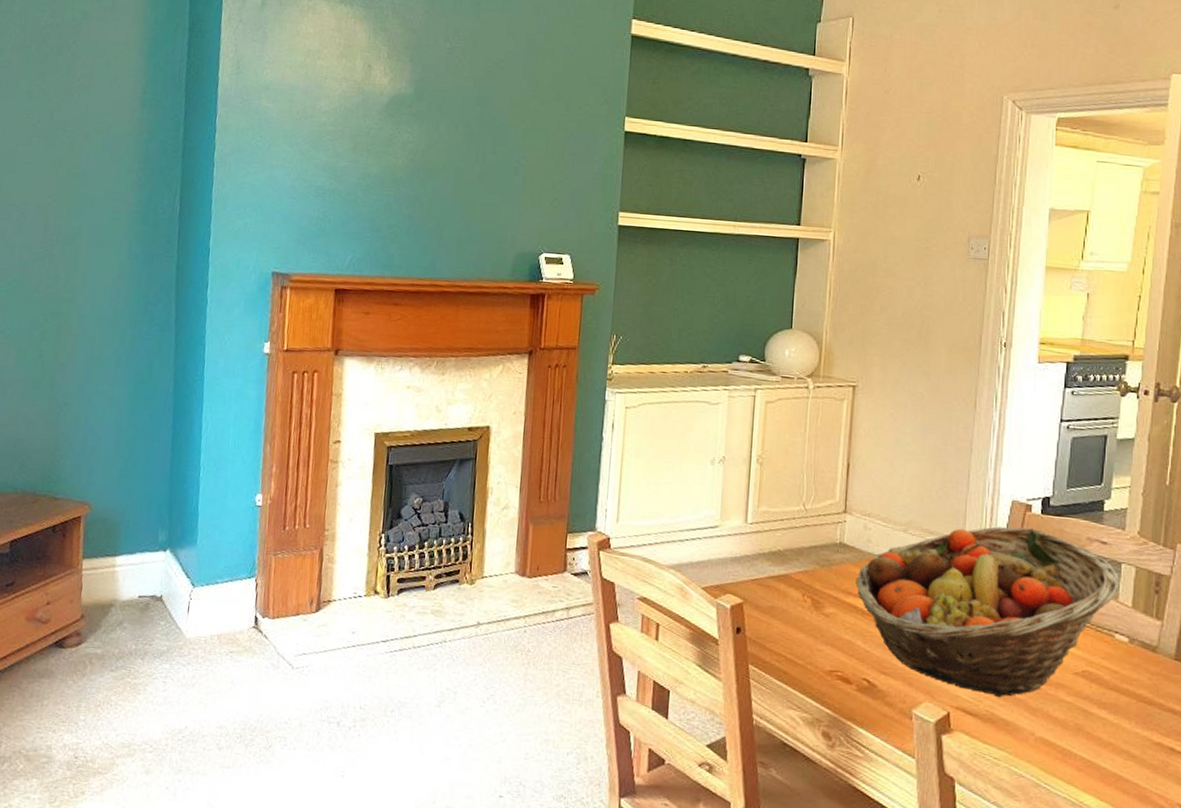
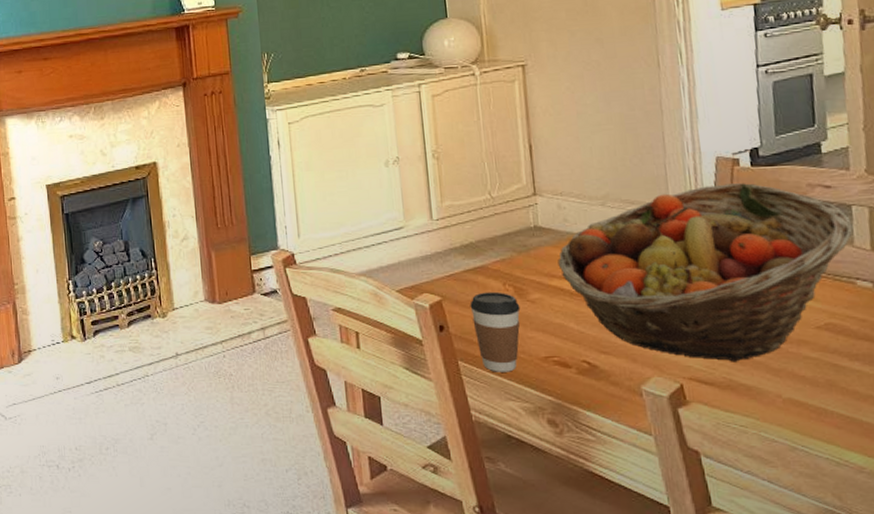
coffee cup: none [768,600,815,681] -> present [470,291,521,372]

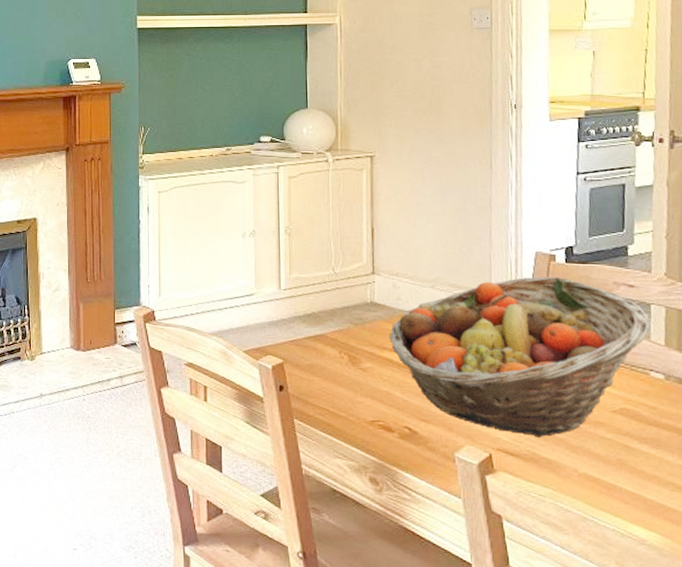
coffee cup: present [470,291,521,372] -> none [308,358,353,432]

